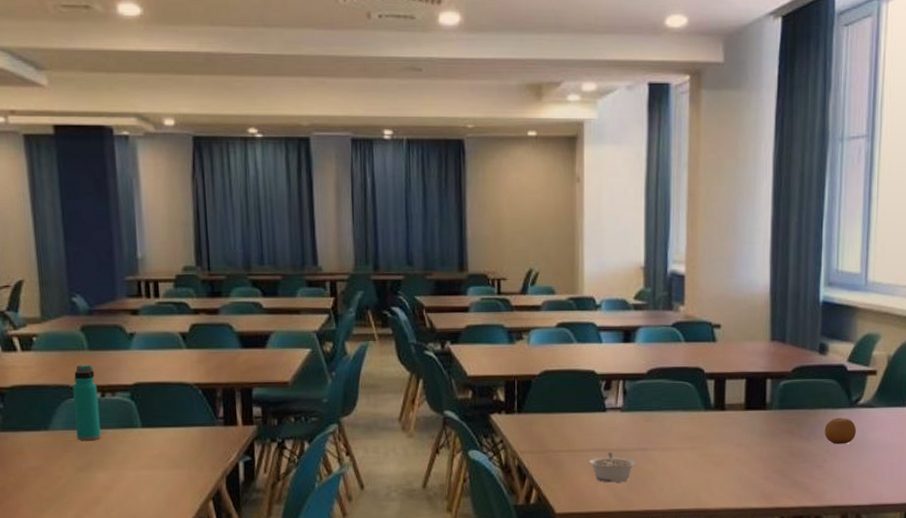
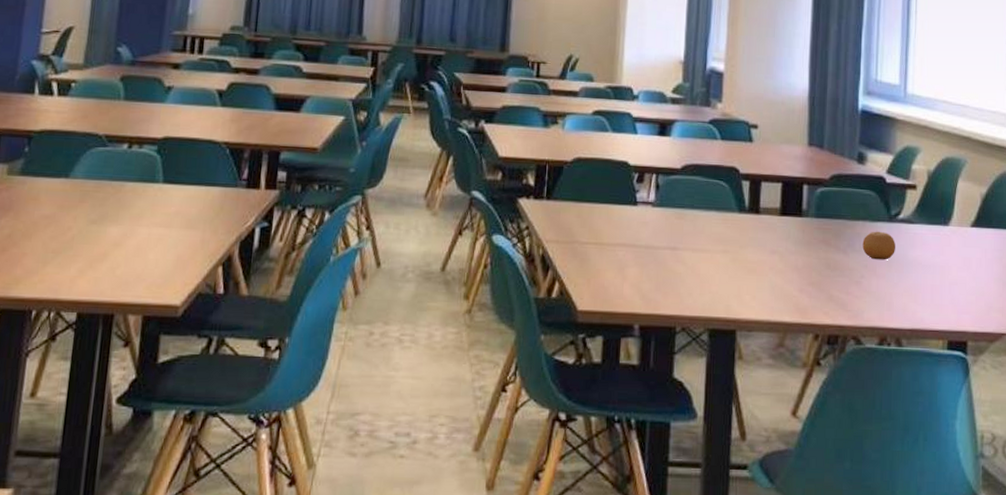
water bottle: present [73,365,101,441] -> none [95,115,126,193]
legume: present [588,452,636,483] -> none [616,248,665,282]

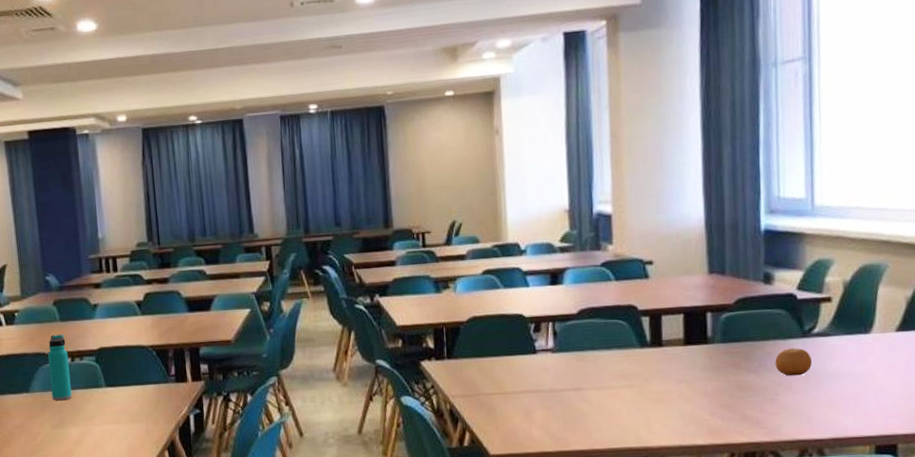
water bottle: none [95,115,126,193] -> present [48,334,72,401]

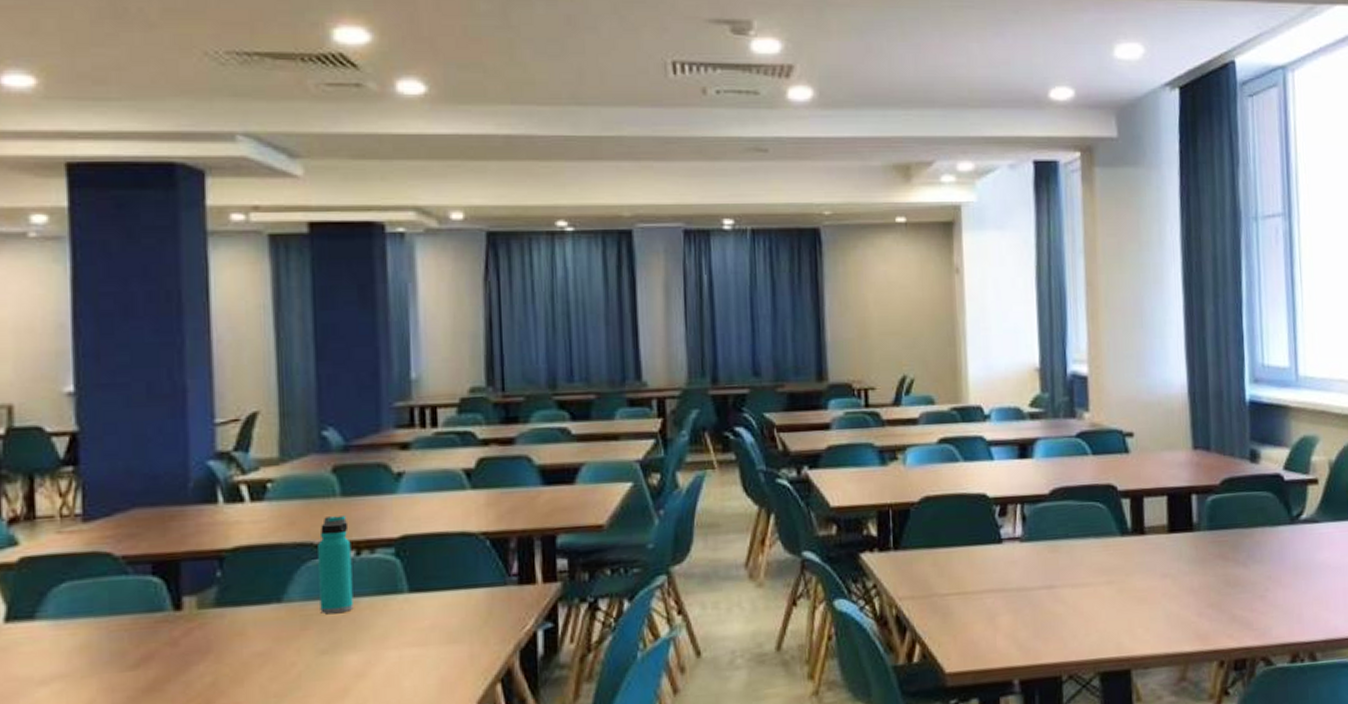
fruit: present [775,348,812,376] -> none [1263,536,1301,569]

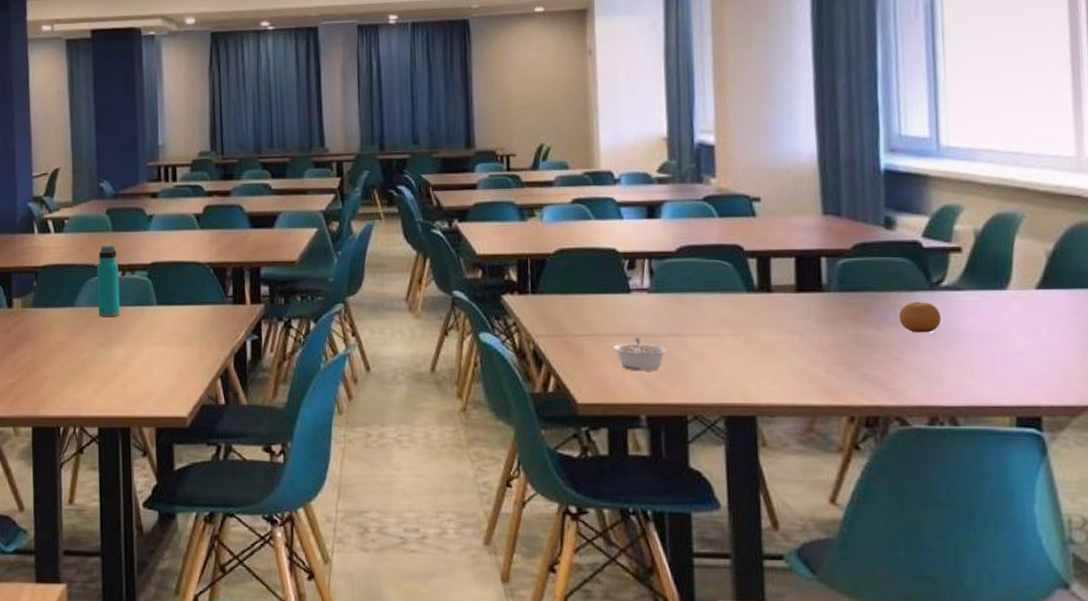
legume: none [983,592,1042,631] -> present [613,337,668,371]
fruit: none [1263,536,1301,569] -> present [899,301,941,333]

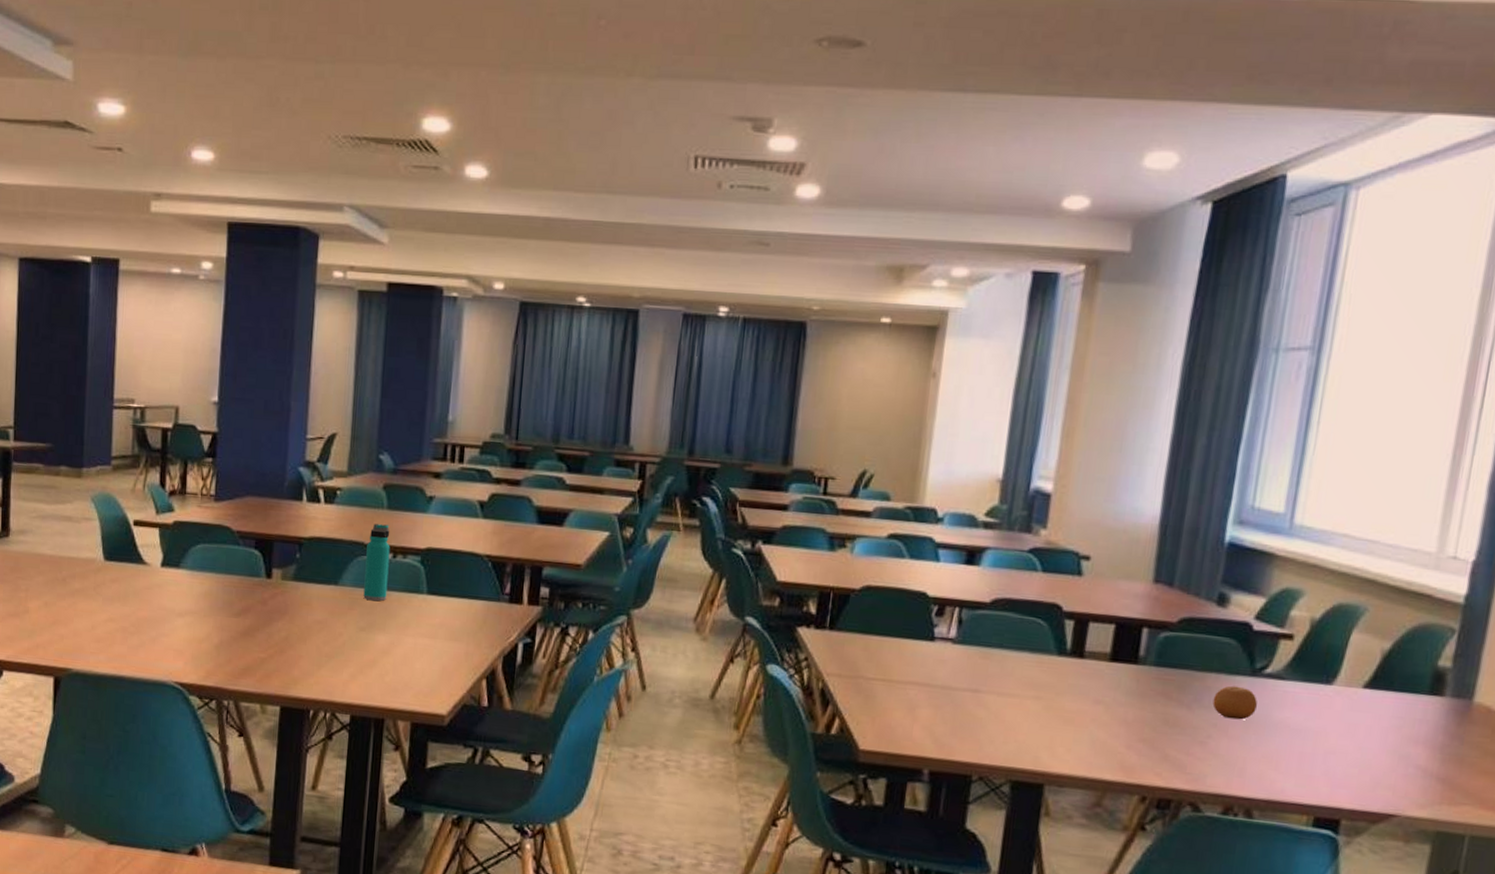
legume: present [613,337,668,371] -> none [906,688,964,726]

